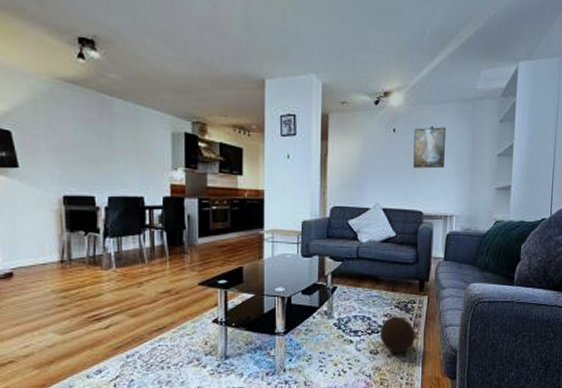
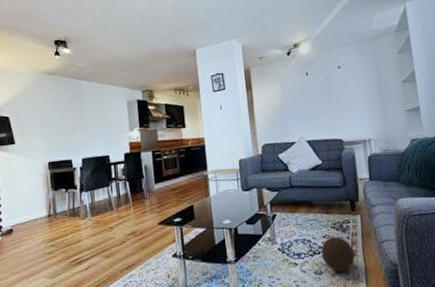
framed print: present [413,127,447,169] -> none [324,65,356,103]

